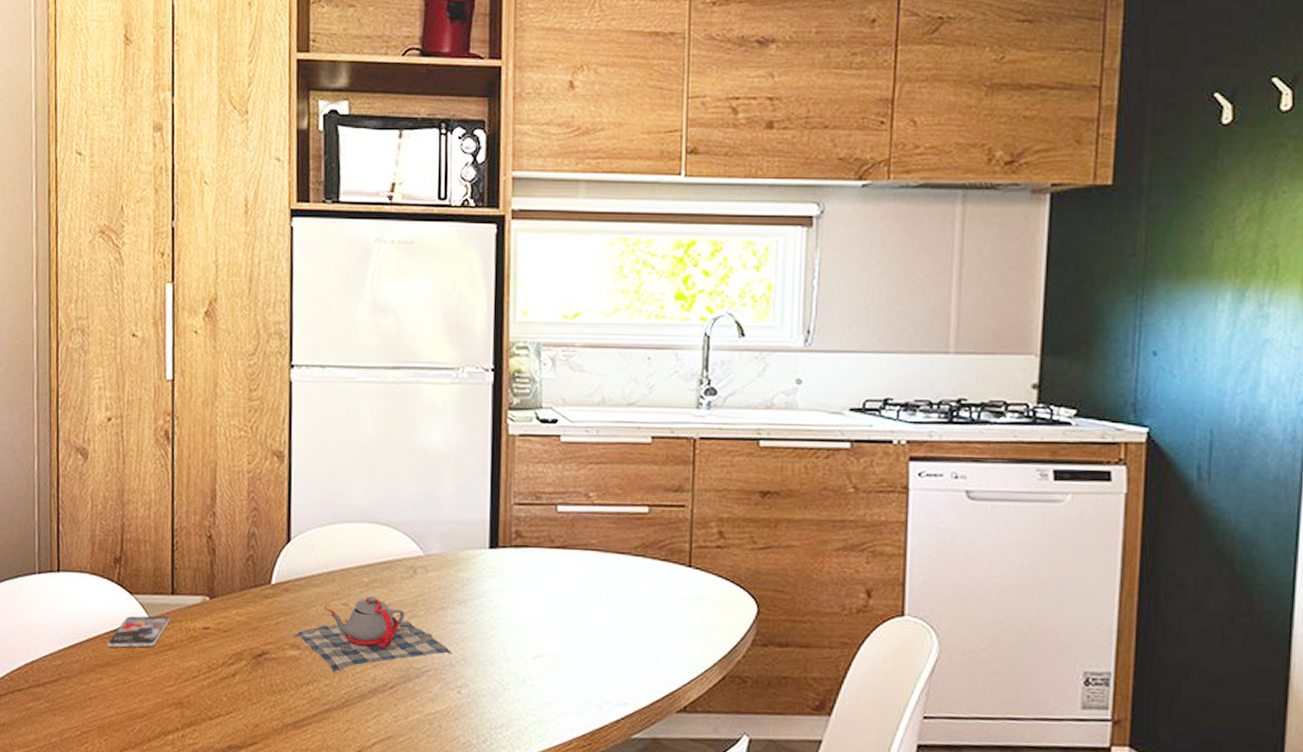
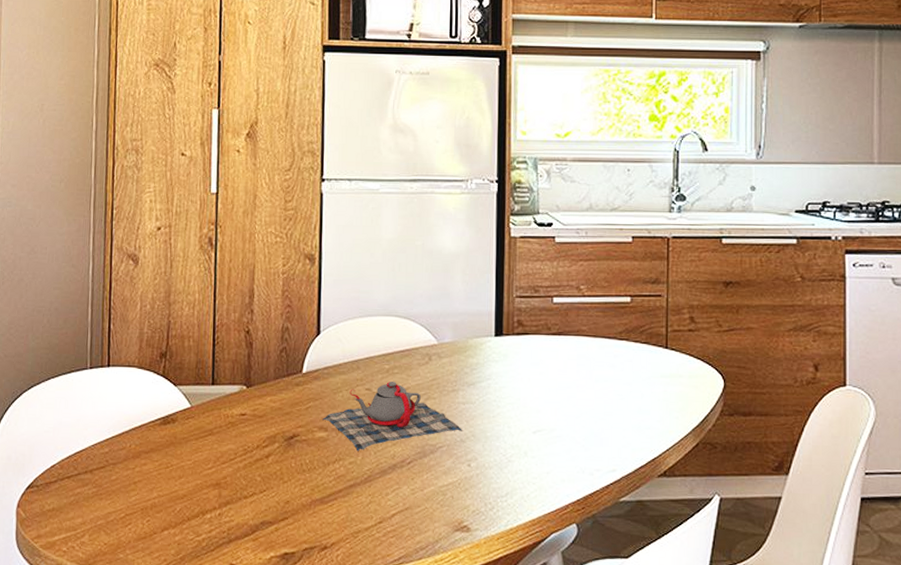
smartphone: present [107,616,170,648] -> none [151,404,210,435]

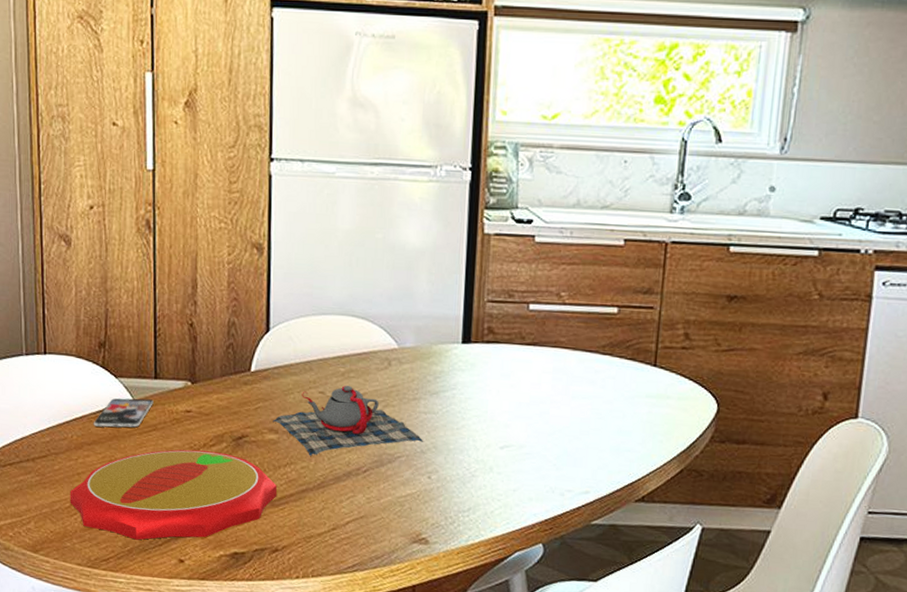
plate: none [125,452,326,547] -> present [70,449,277,540]
smartphone: none [151,404,210,435] -> present [93,398,154,428]

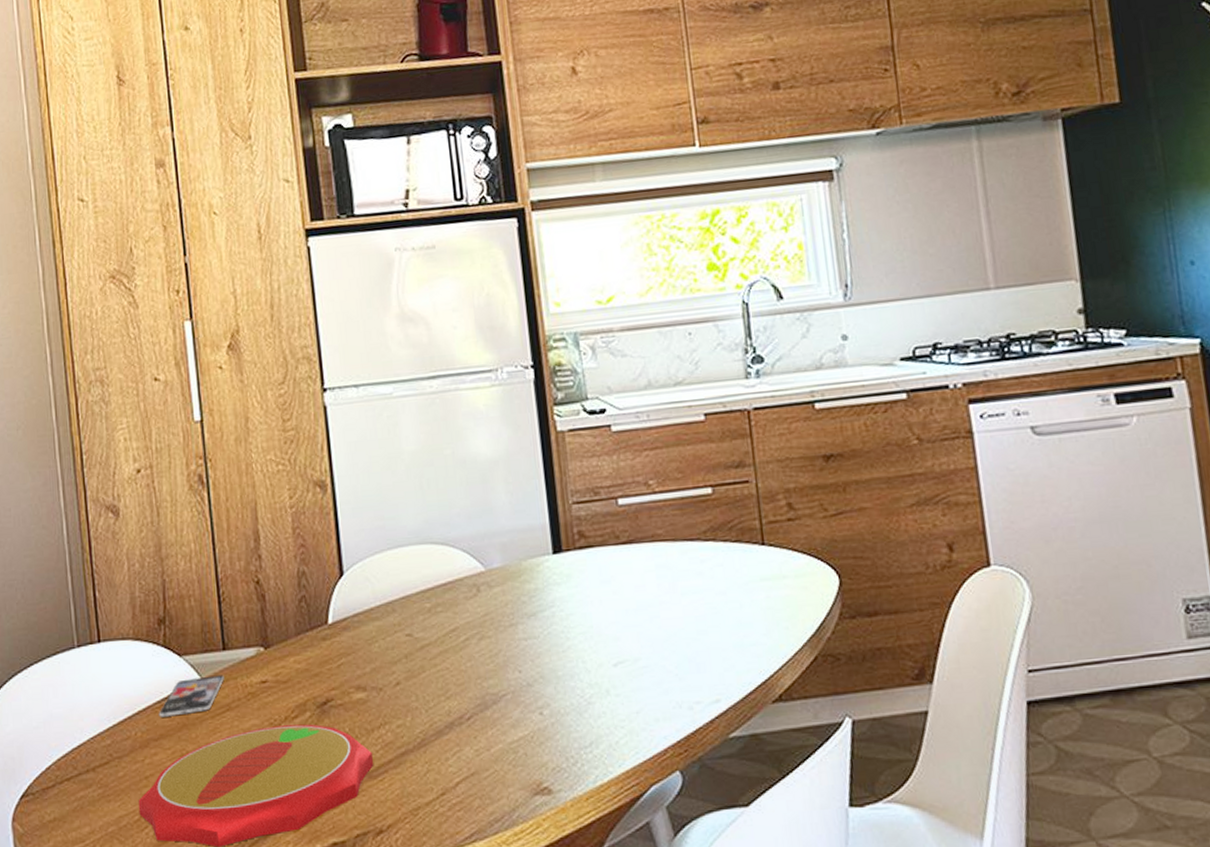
teapot: present [273,385,423,456] -> none [359,621,528,711]

